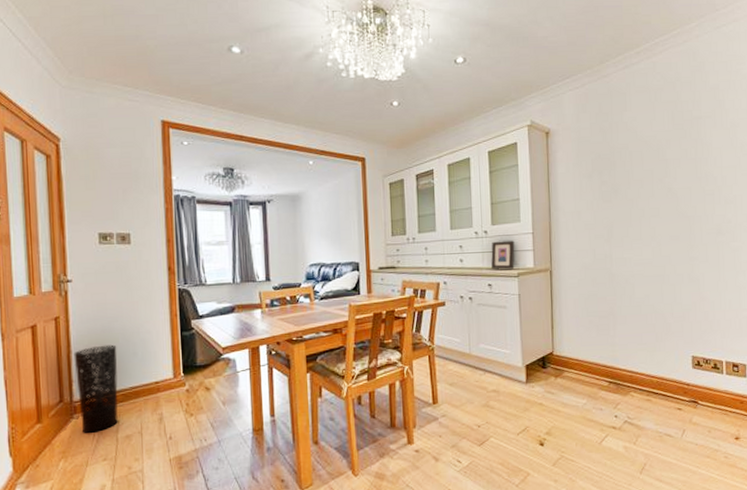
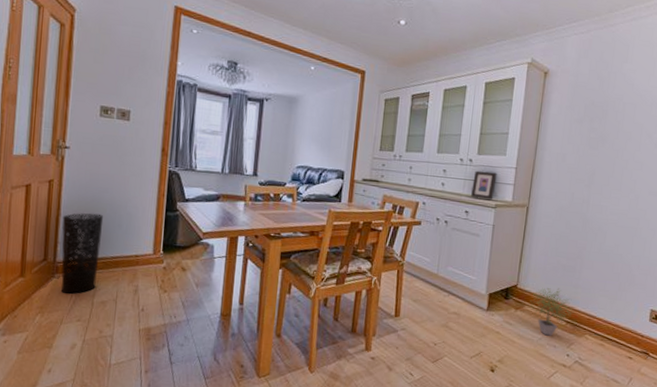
potted plant: none [568,348,615,400] -> present [530,288,574,336]

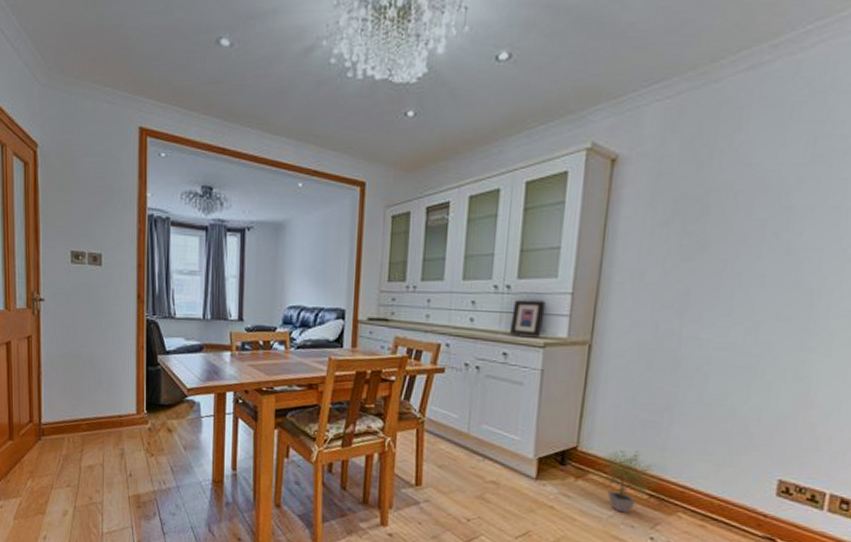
umbrella stand: present [61,213,104,294] -> none [43,370,84,458]

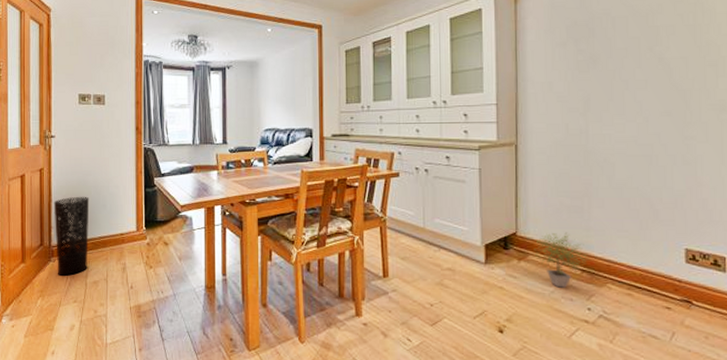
umbrella stand: none [43,370,84,458] -> present [54,196,90,276]
picture frame: present [510,299,546,338] -> none [450,111,476,143]

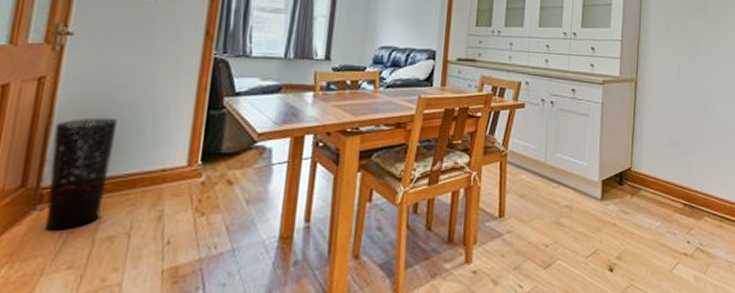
potted plant: present [534,232,589,288] -> none [645,167,691,222]

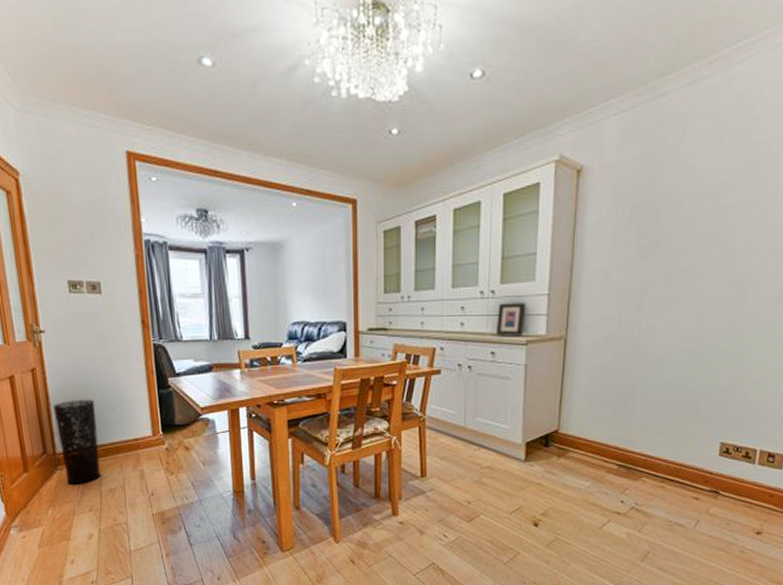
picture frame: none [577,44,603,76] -> present [496,303,526,337]

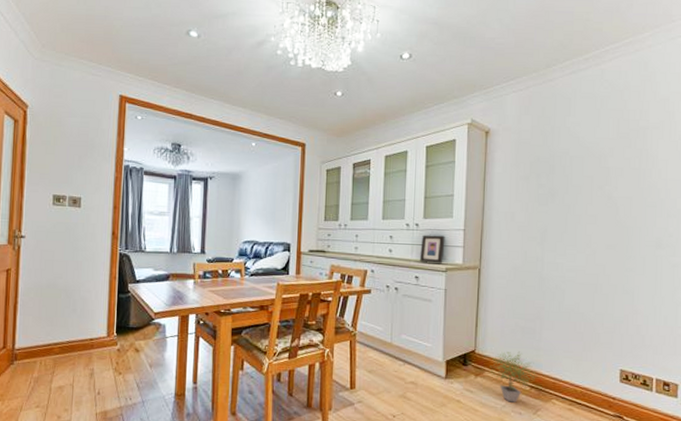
umbrella stand: present [53,399,101,484] -> none [19,299,59,380]
potted plant: none [574,428,627,483] -> present [490,351,538,403]

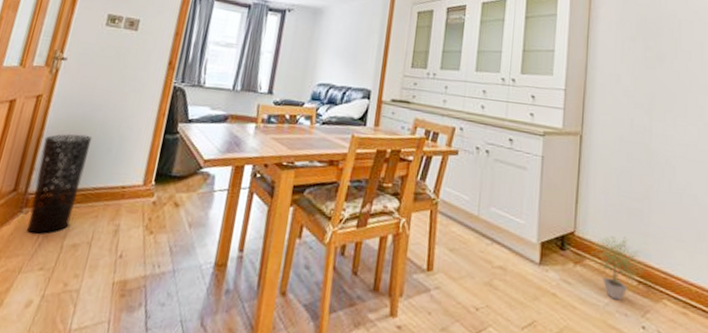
umbrella stand: none [19,299,59,380] -> present [27,134,93,234]
picture frame: present [420,235,445,264] -> none [515,92,544,127]

